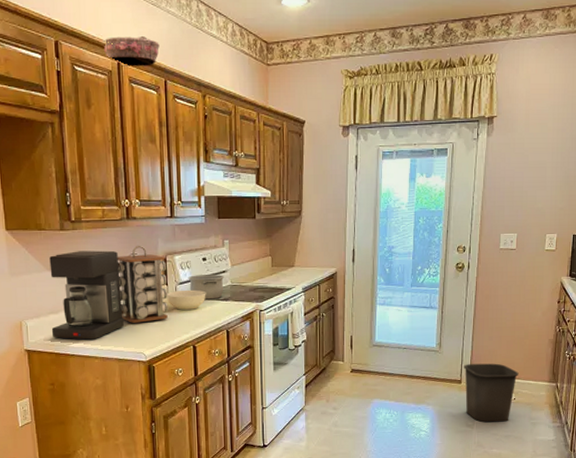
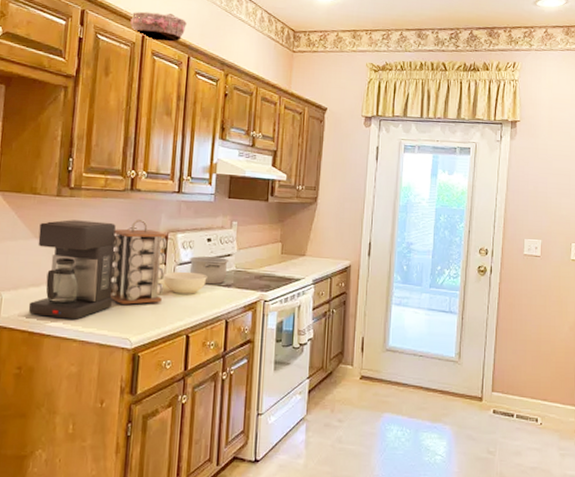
waste bin: present [463,363,519,423] -> none [485,379,545,451]

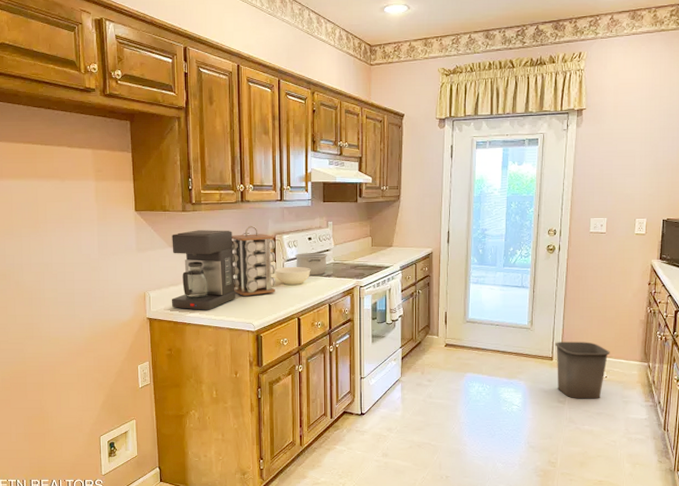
decorative basket: present [130,11,187,42] -> none [226,42,274,68]
waste bin: none [485,379,545,451] -> present [555,342,610,399]

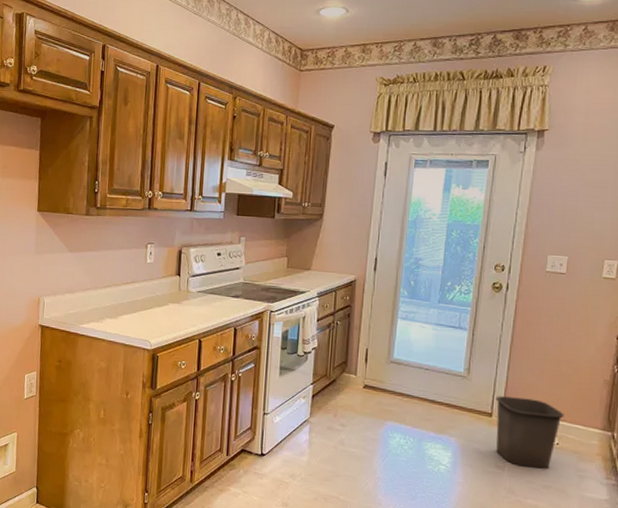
coffee maker: present [171,230,235,310] -> none [65,236,136,323]
spice rack: present [231,225,276,296] -> none [132,235,181,312]
bowl: present [275,266,311,285] -> none [178,282,218,303]
cooking pot: present [294,253,328,276] -> none [201,269,238,295]

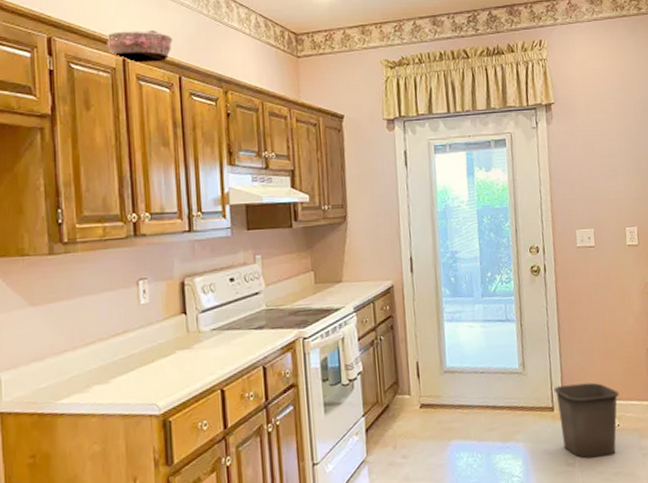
decorative basket: none [145,42,197,69] -> present [106,30,172,63]

